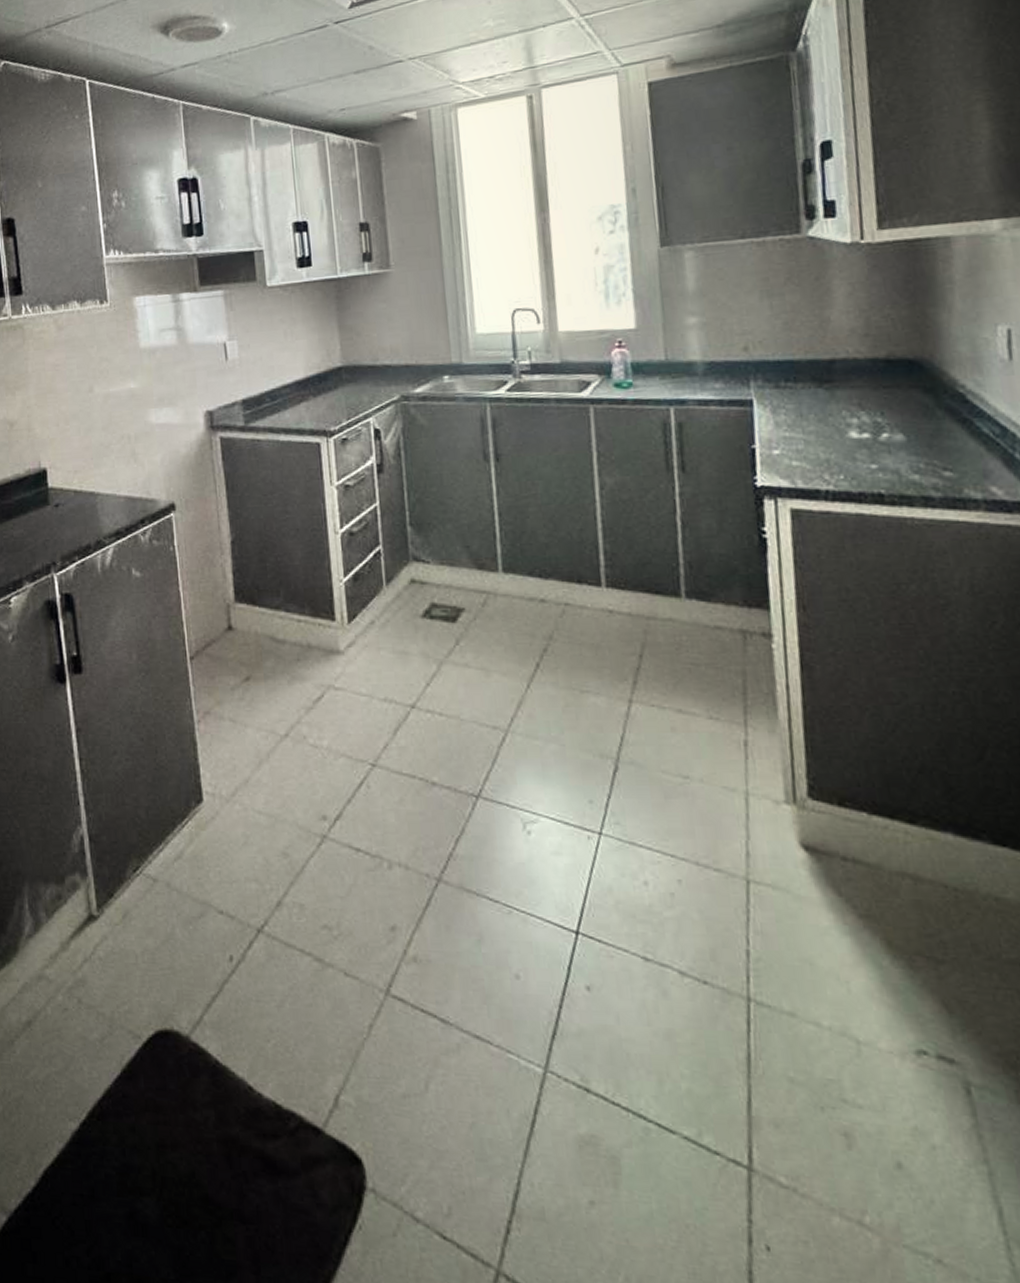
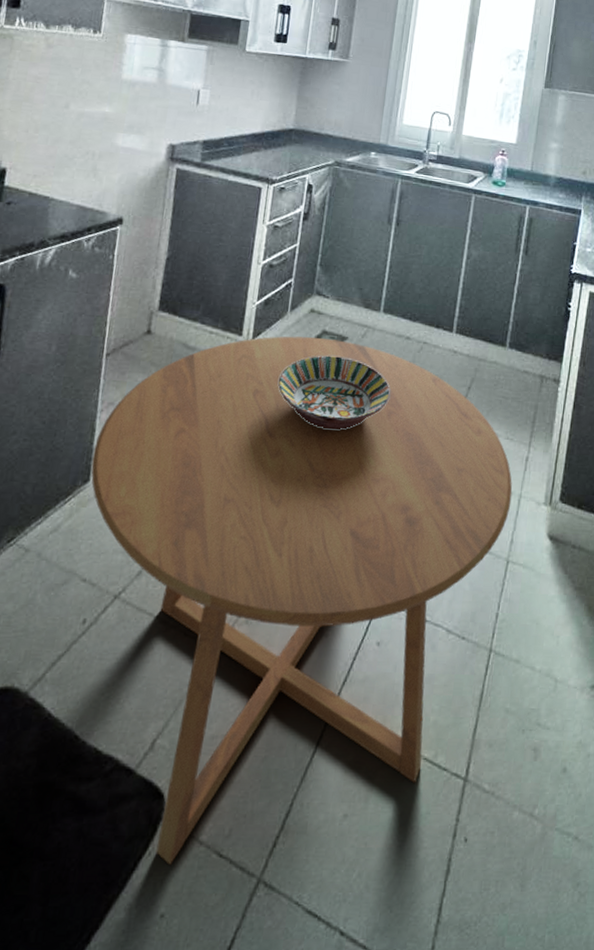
dining table: none [199,613,736,1243] -> present [91,336,513,865]
serving bowl: none [389,633,536,722] -> present [277,355,391,430]

